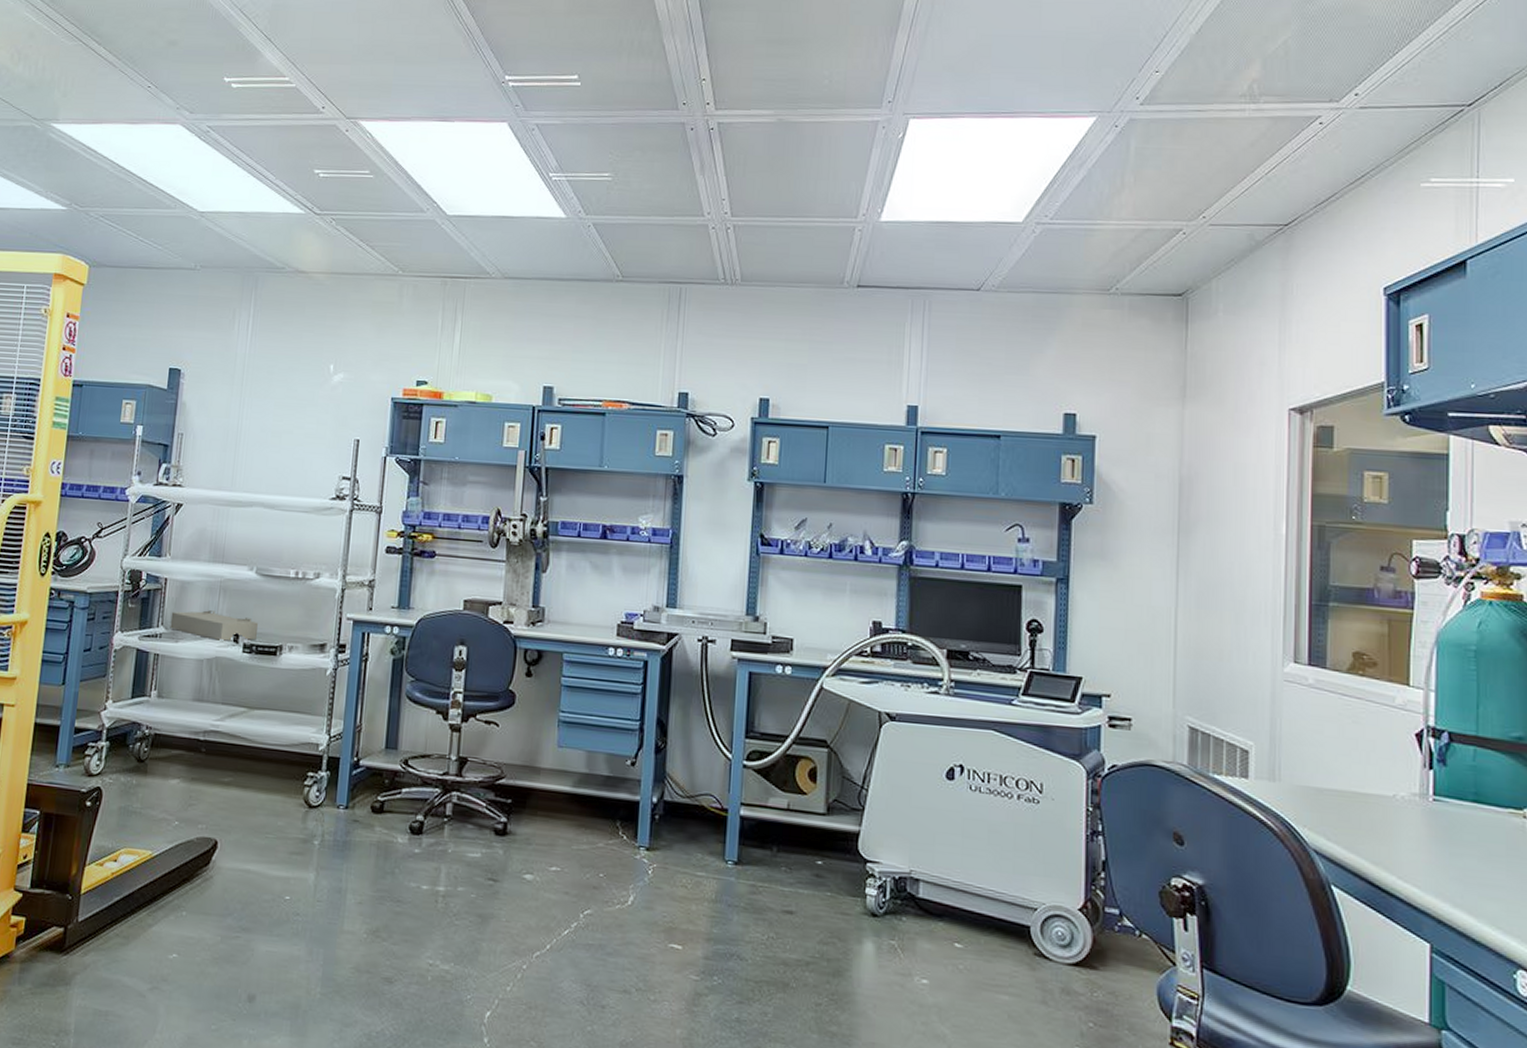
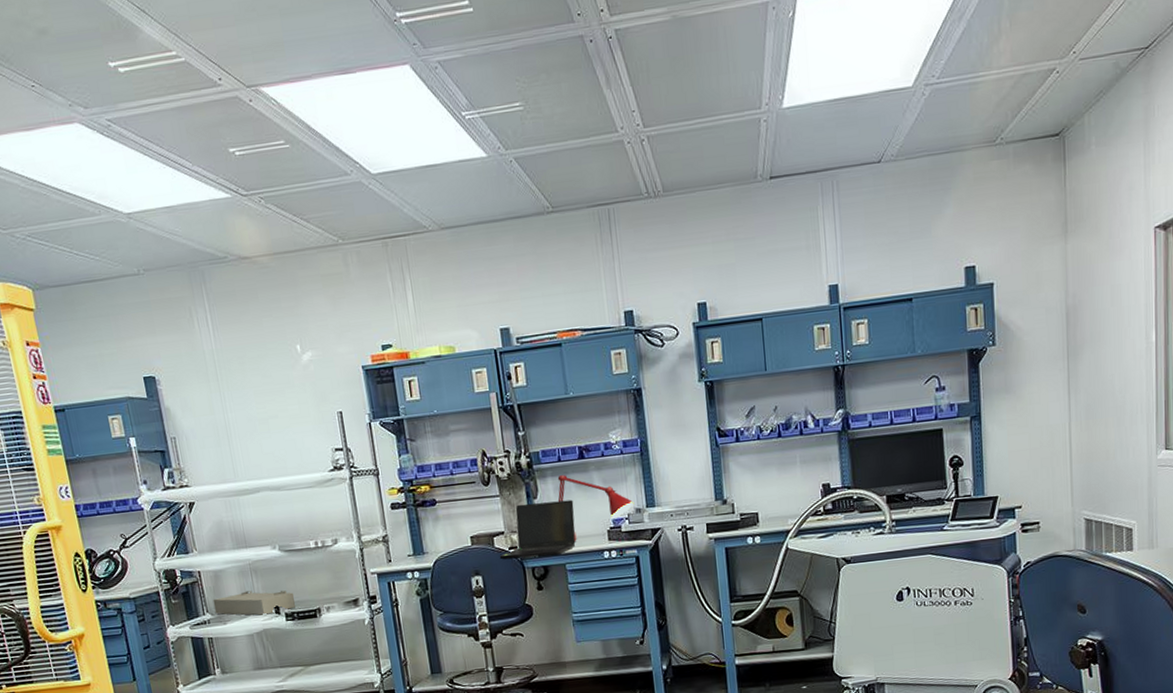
laptop: none [491,575,586,641] -> present [499,499,576,559]
desk lamp: none [568,552,653,629] -> present [557,475,634,541]

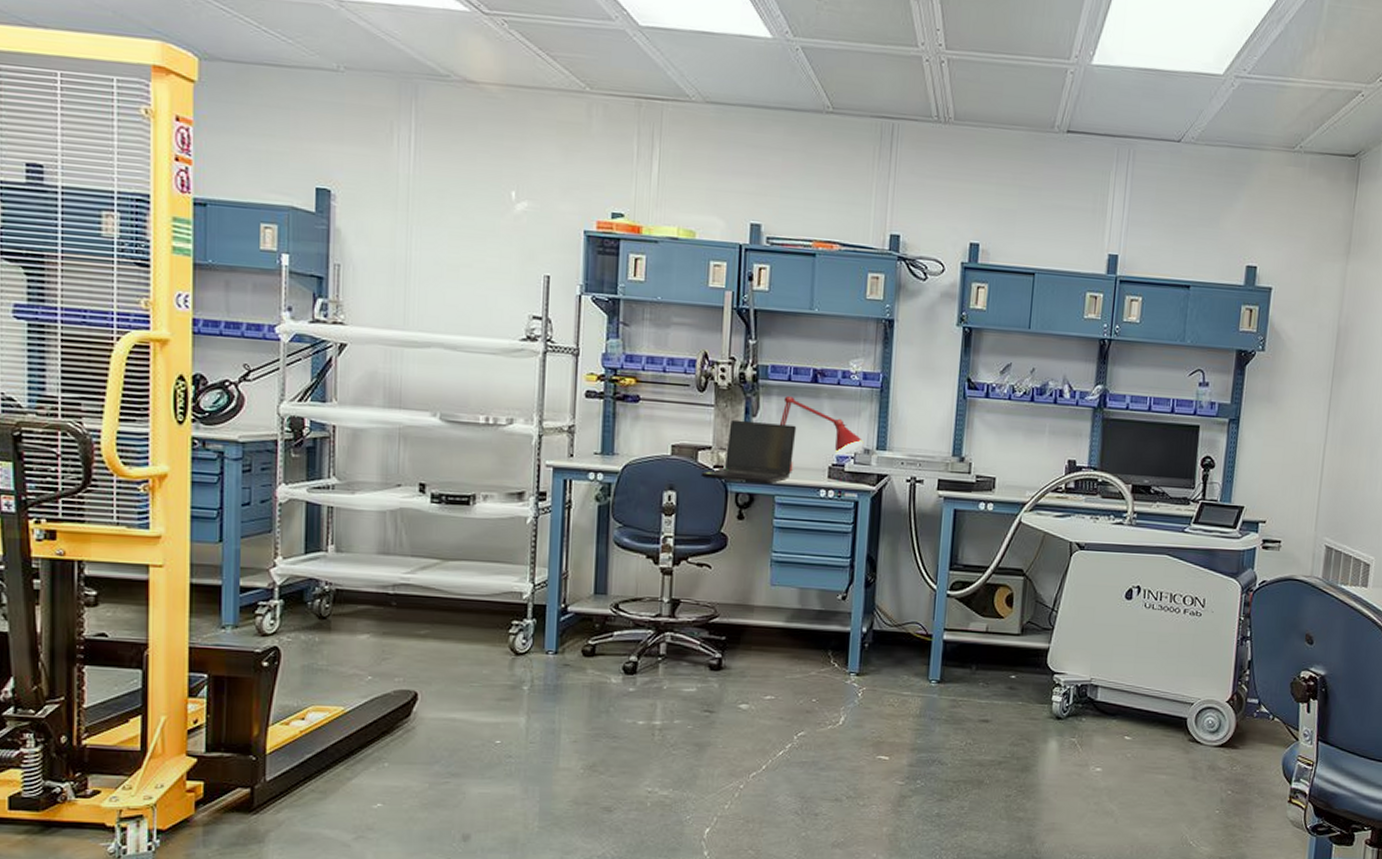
storage bin: present [212,590,295,616] -> none [343,459,446,492]

